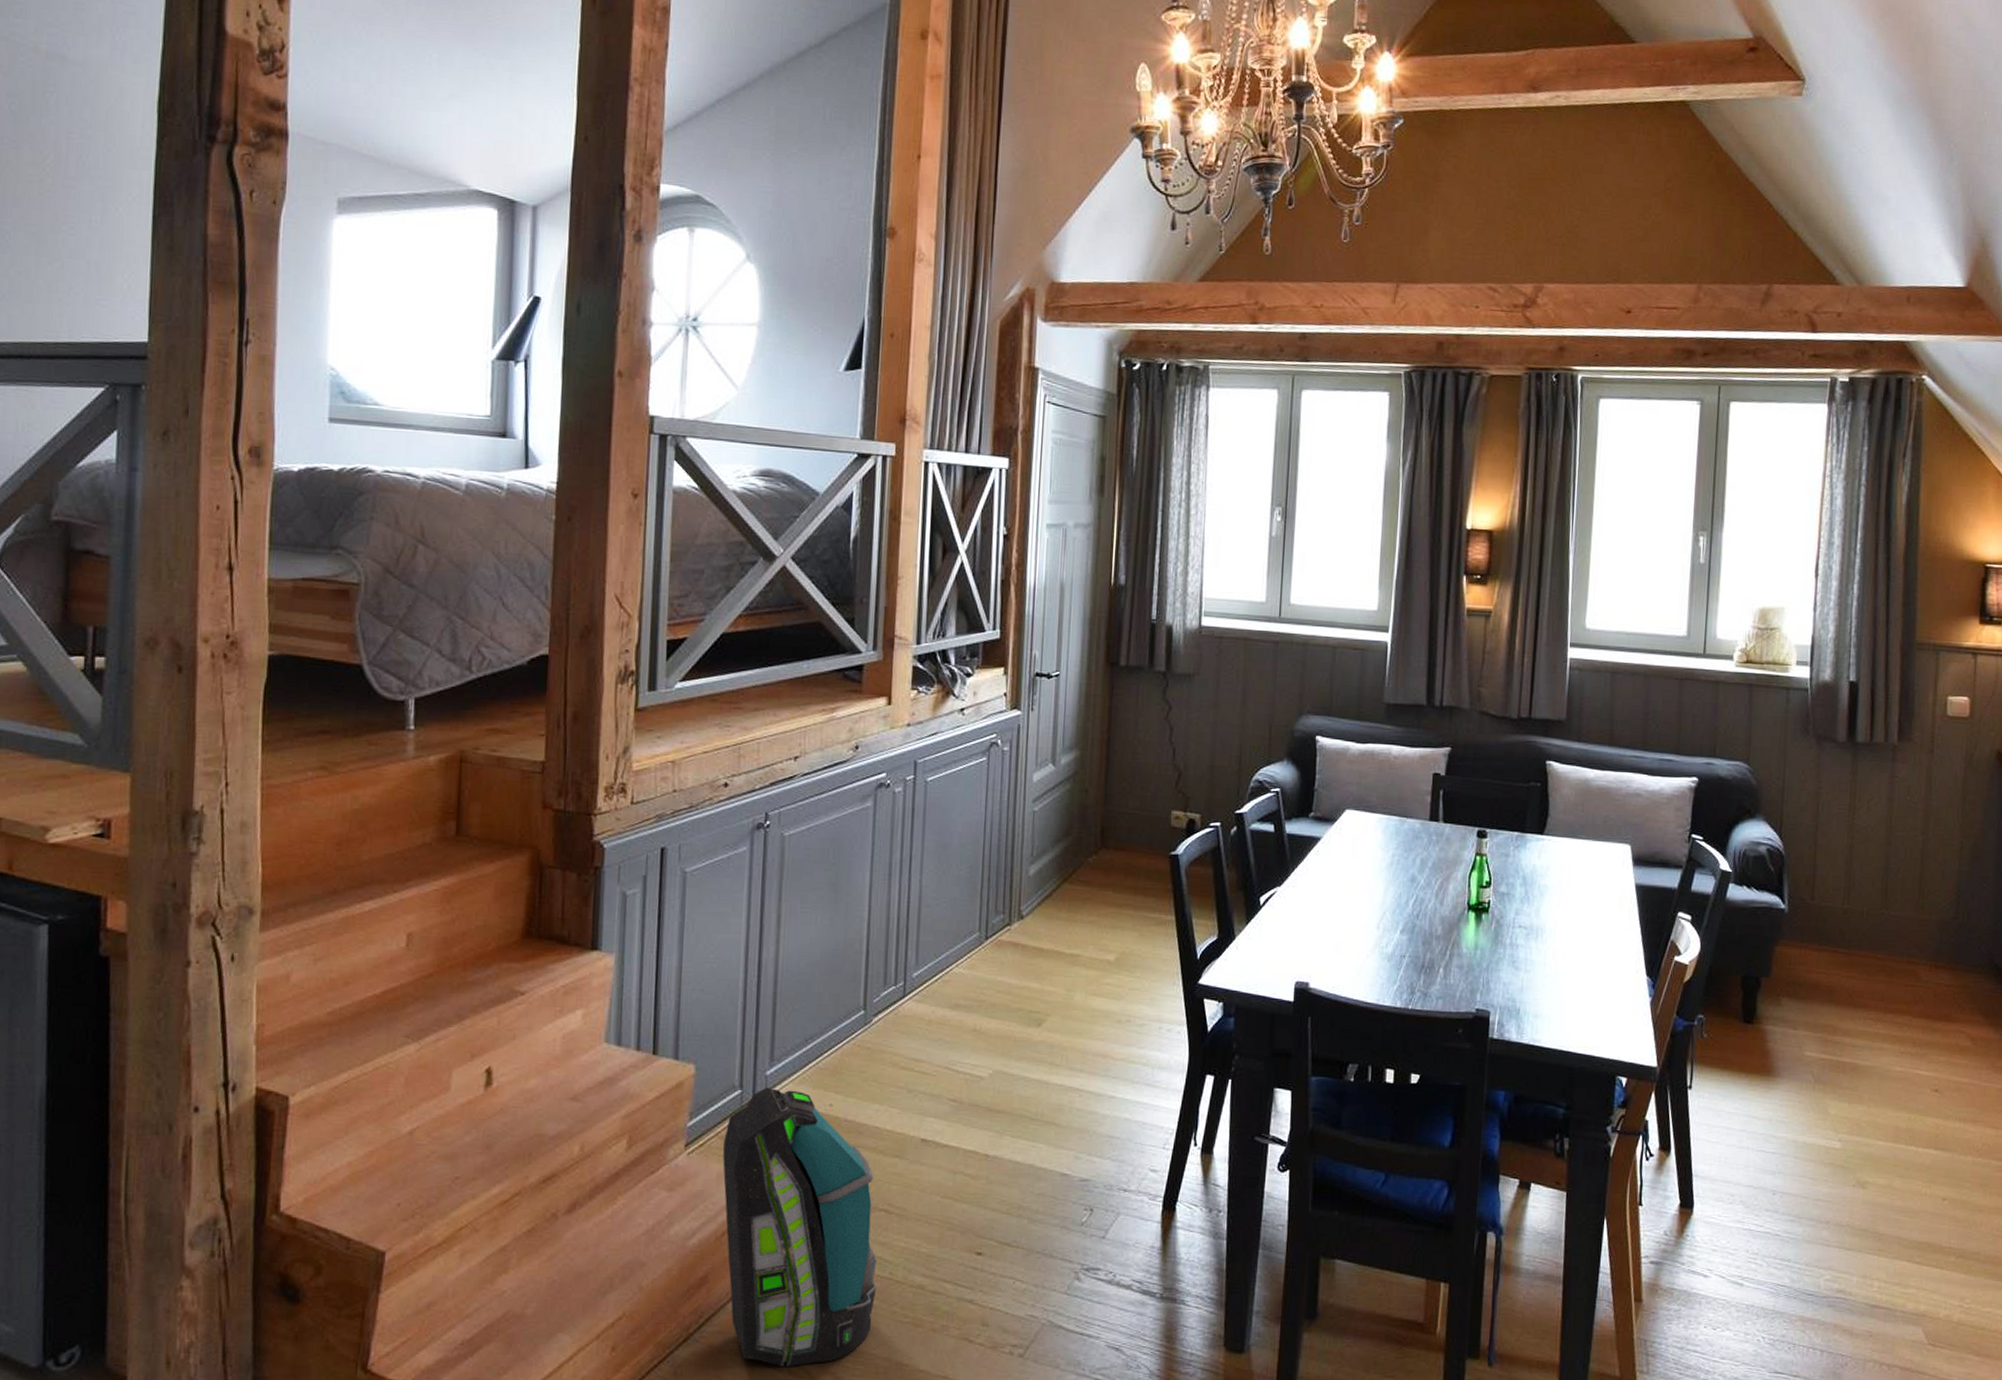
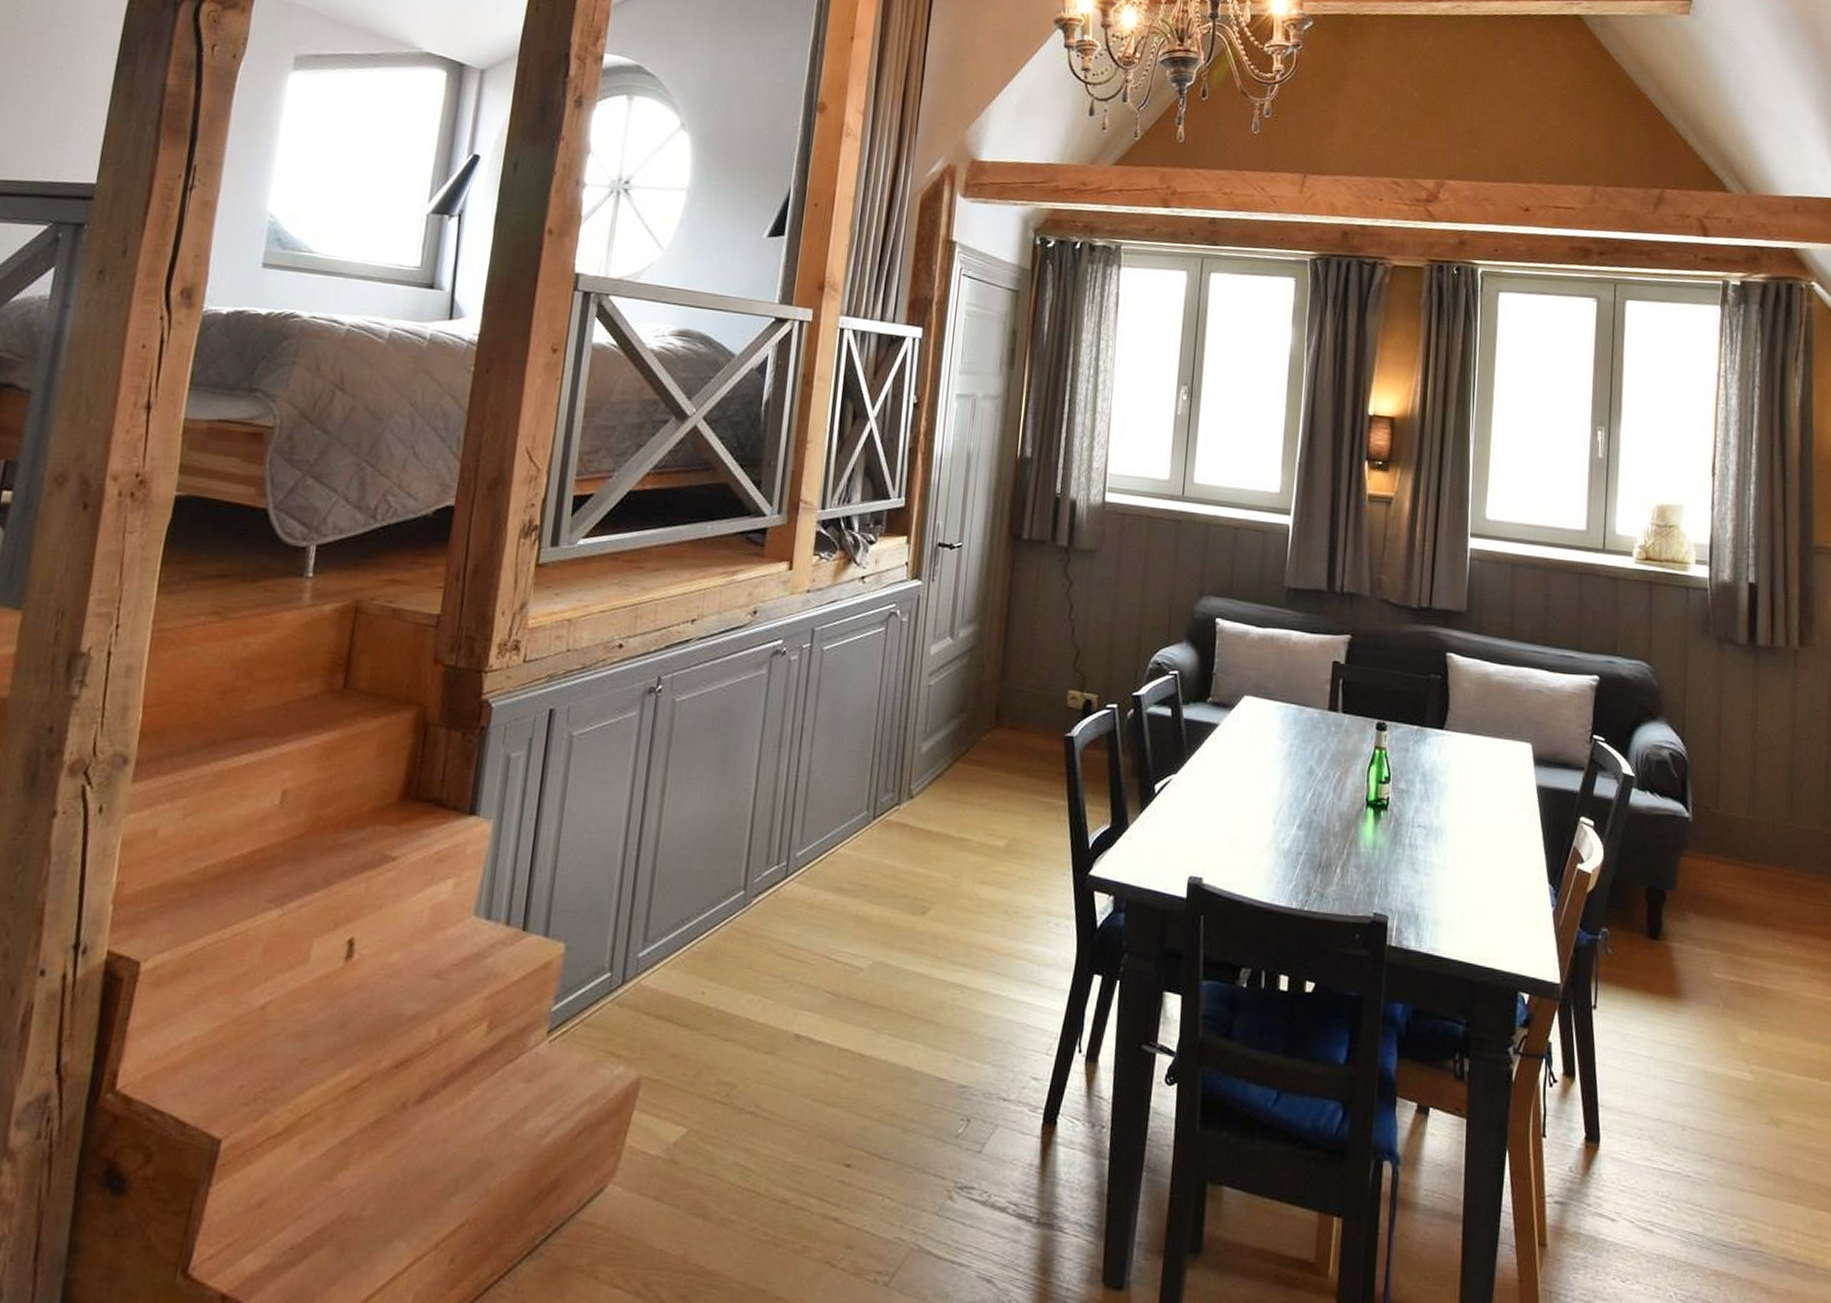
backpack: present [723,1087,877,1367] -> none [580,970,742,1289]

